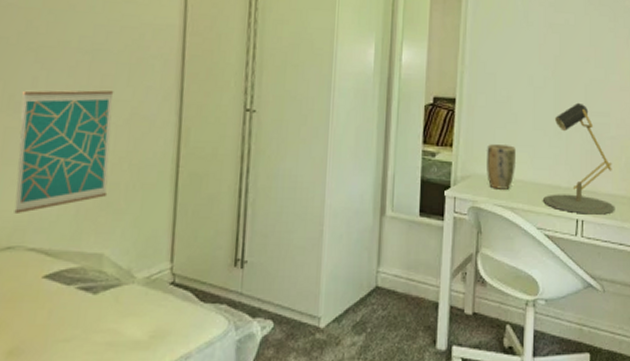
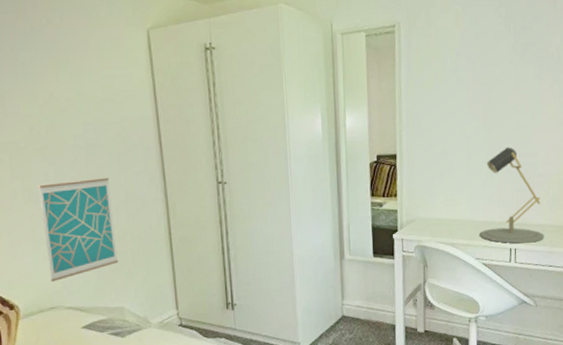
plant pot: present [487,143,517,190] -> none [427,189,454,229]

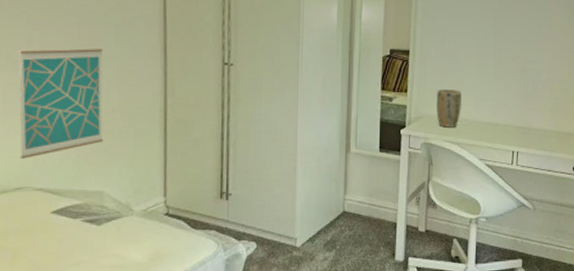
plant pot: none [427,189,454,229] -> present [437,88,462,128]
desk lamp: present [479,147,545,244] -> none [484,52,545,147]

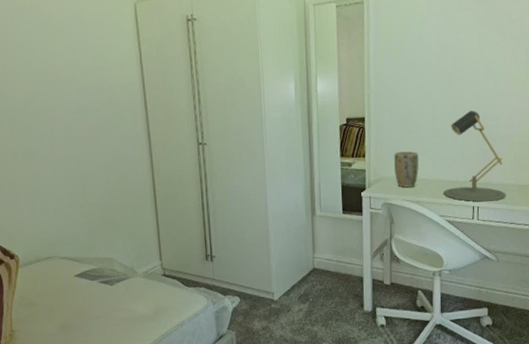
wall art: present [17,48,104,159] -> none [35,139,108,234]
desk lamp: none [484,52,545,147] -> present [443,110,506,202]

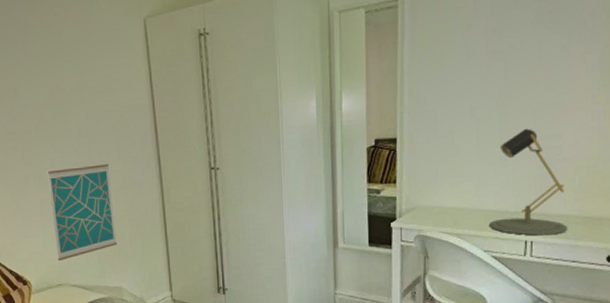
wall art: none [35,139,108,234] -> present [46,164,118,261]
plant pot: present [394,150,420,188] -> none [430,175,461,218]

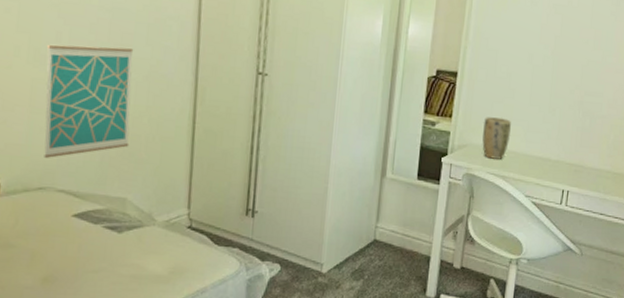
plant pot: none [430,175,461,218] -> present [482,117,511,159]
desk lamp: present [488,128,568,236] -> none [532,82,601,187]

